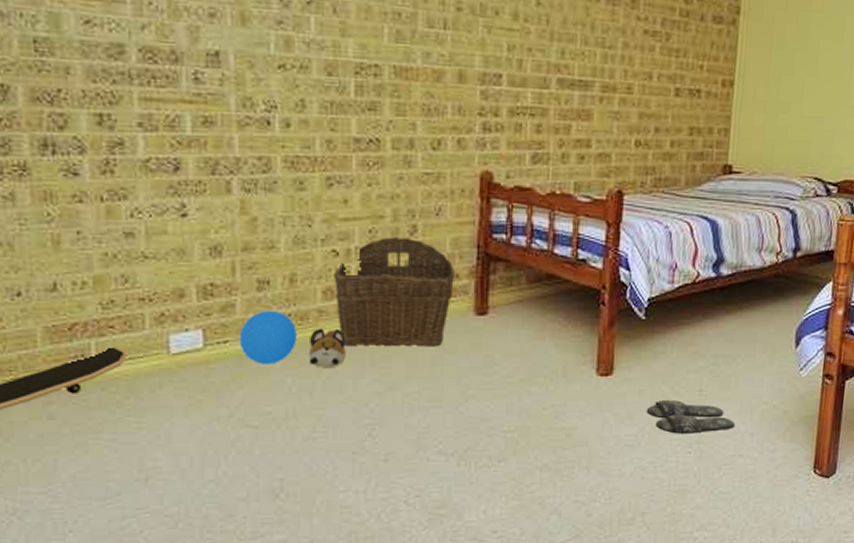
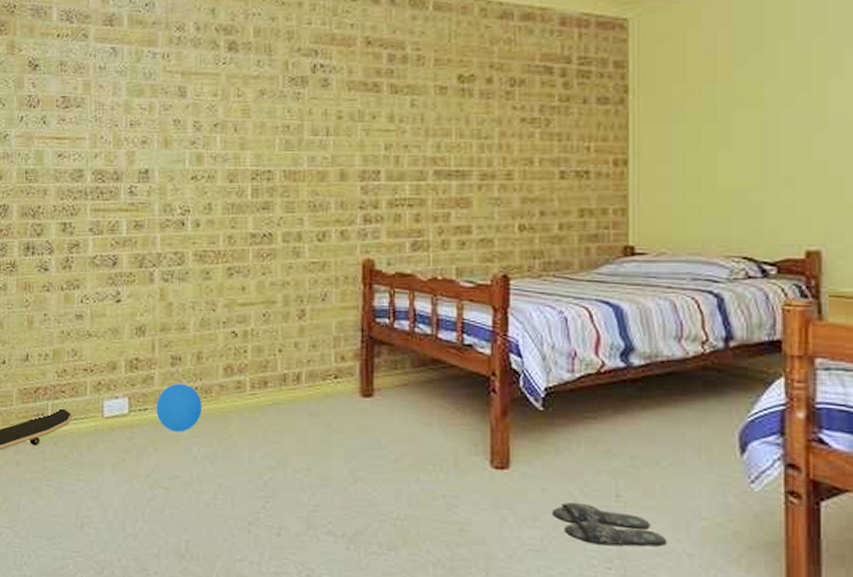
plush toy: present [308,328,346,367] -> none [211,401,243,439]
wicker basket: present [334,237,456,347] -> none [233,320,342,426]

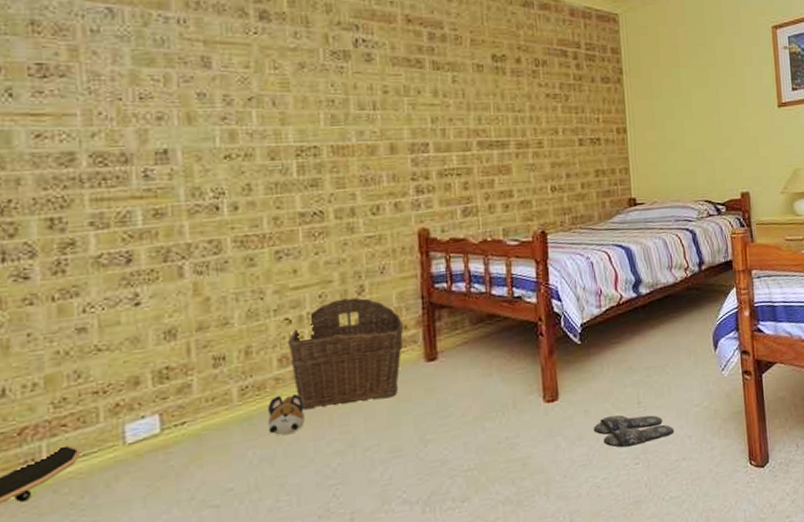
ball: present [156,383,202,432] -> none [197,384,255,441]
plush toy: none [211,401,243,439] -> present [267,393,305,435]
wicker basket: none [233,320,342,426] -> present [288,297,404,409]

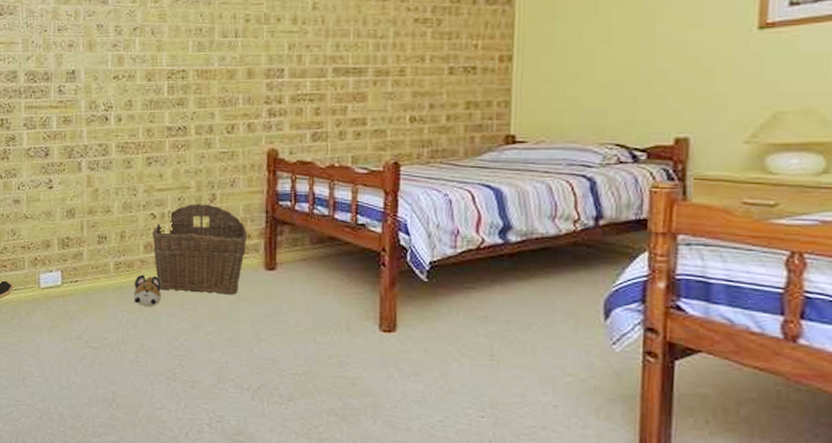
slippers: present [594,415,673,448] -> none [434,360,534,399]

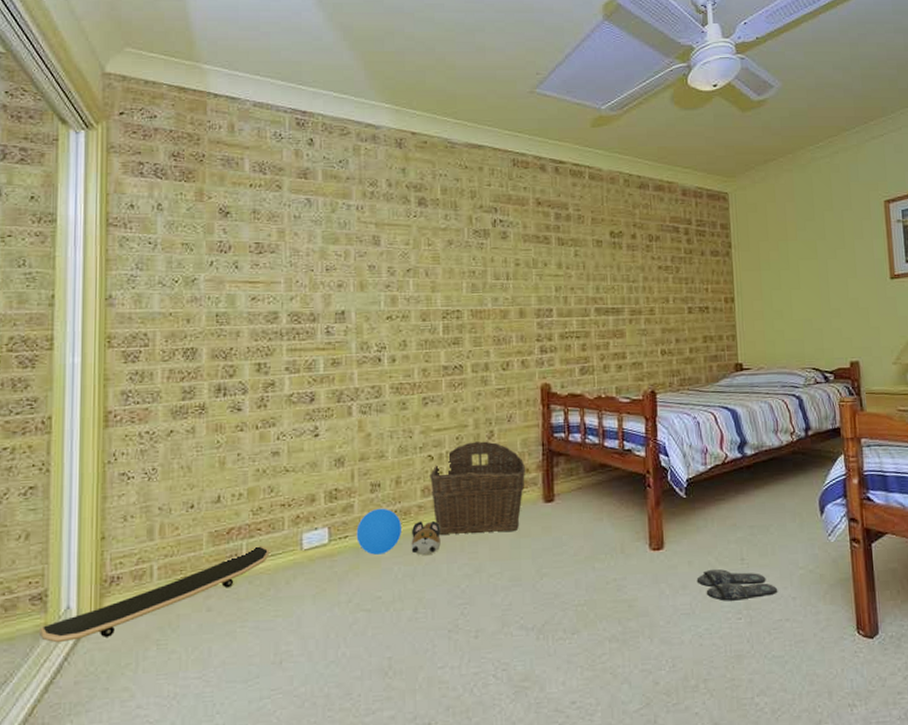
ball: none [85,258,125,301] -> present [356,508,401,555]
slippers: none [434,360,534,399] -> present [698,569,777,601]

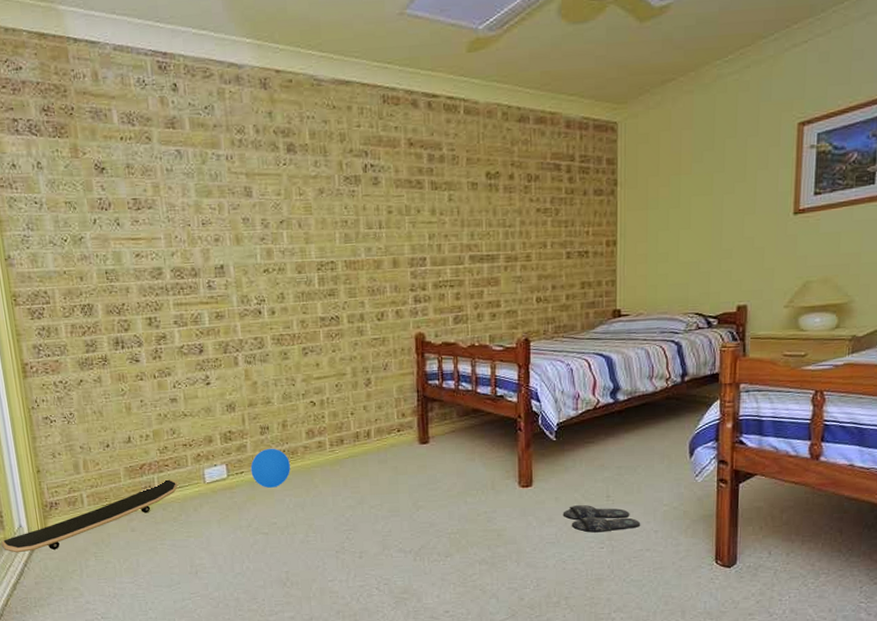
plush toy: present [411,520,441,555] -> none [298,459,326,489]
wicker basket: present [430,441,526,535] -> none [313,388,402,471]

